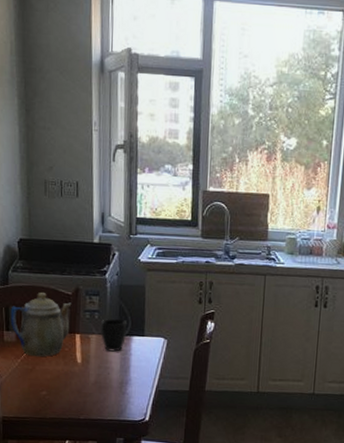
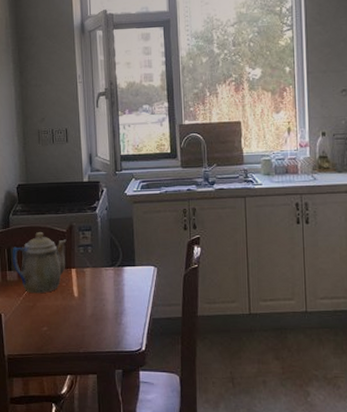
mug: present [100,318,126,352] -> none [93,251,118,283]

